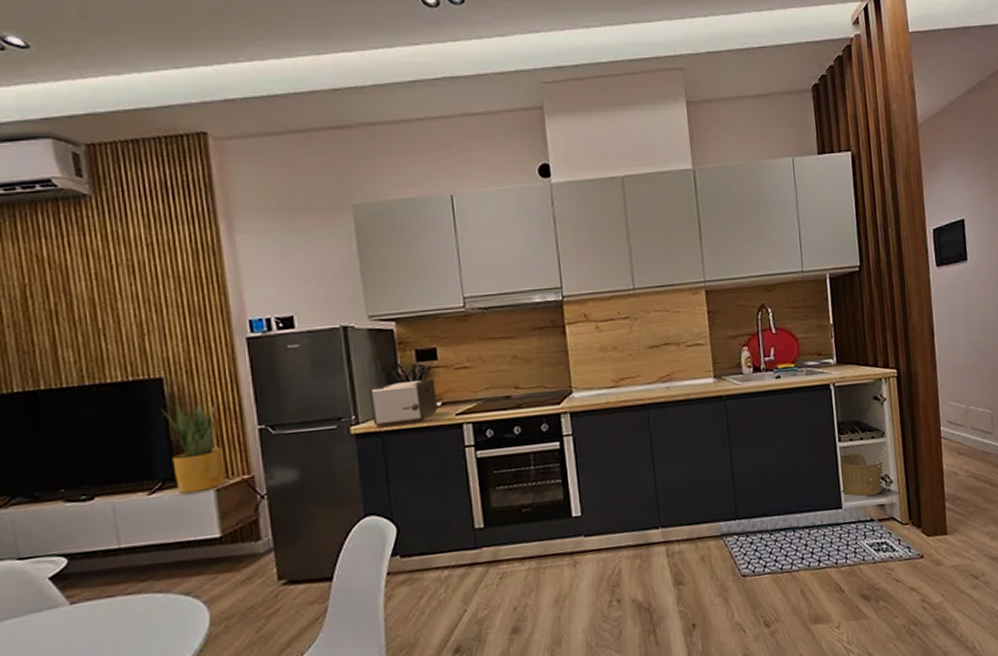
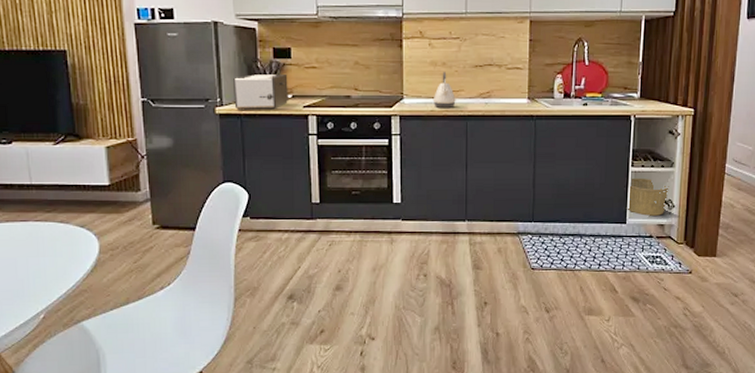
planter: present [160,400,225,494] -> none [64,72,114,147]
kettle: none [606,357,633,399] -> present [432,72,456,109]

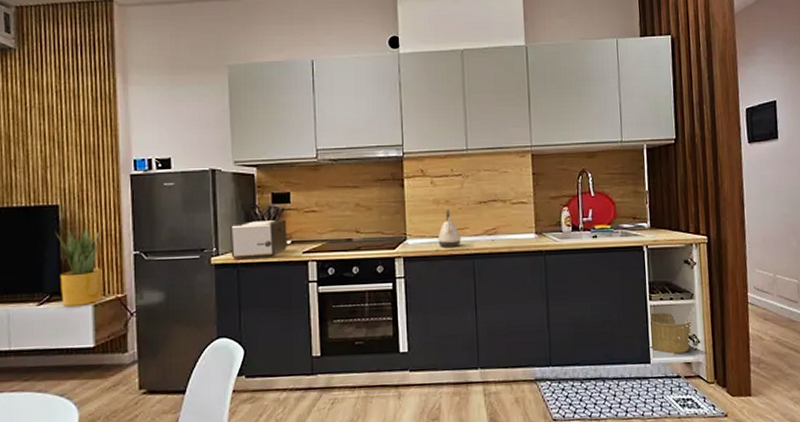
planter: none [64,72,114,147] -> present [54,226,102,306]

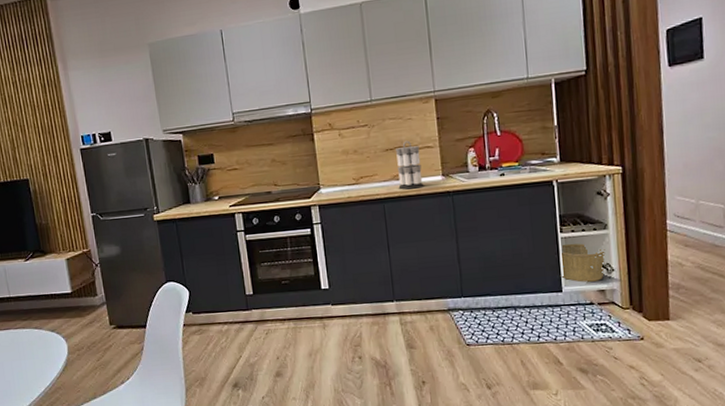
planter: present [54,226,102,306] -> none [28,194,72,261]
toaster: present [229,219,287,260] -> none [165,177,216,216]
kettle: present [437,210,461,248] -> none [348,159,371,195]
spice rack: none [489,194,517,246] -> present [396,140,424,190]

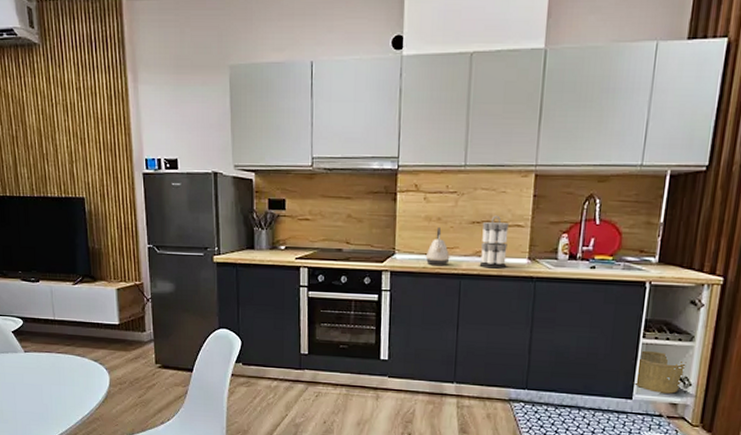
kettle: none [348,159,371,195] -> present [425,228,450,266]

